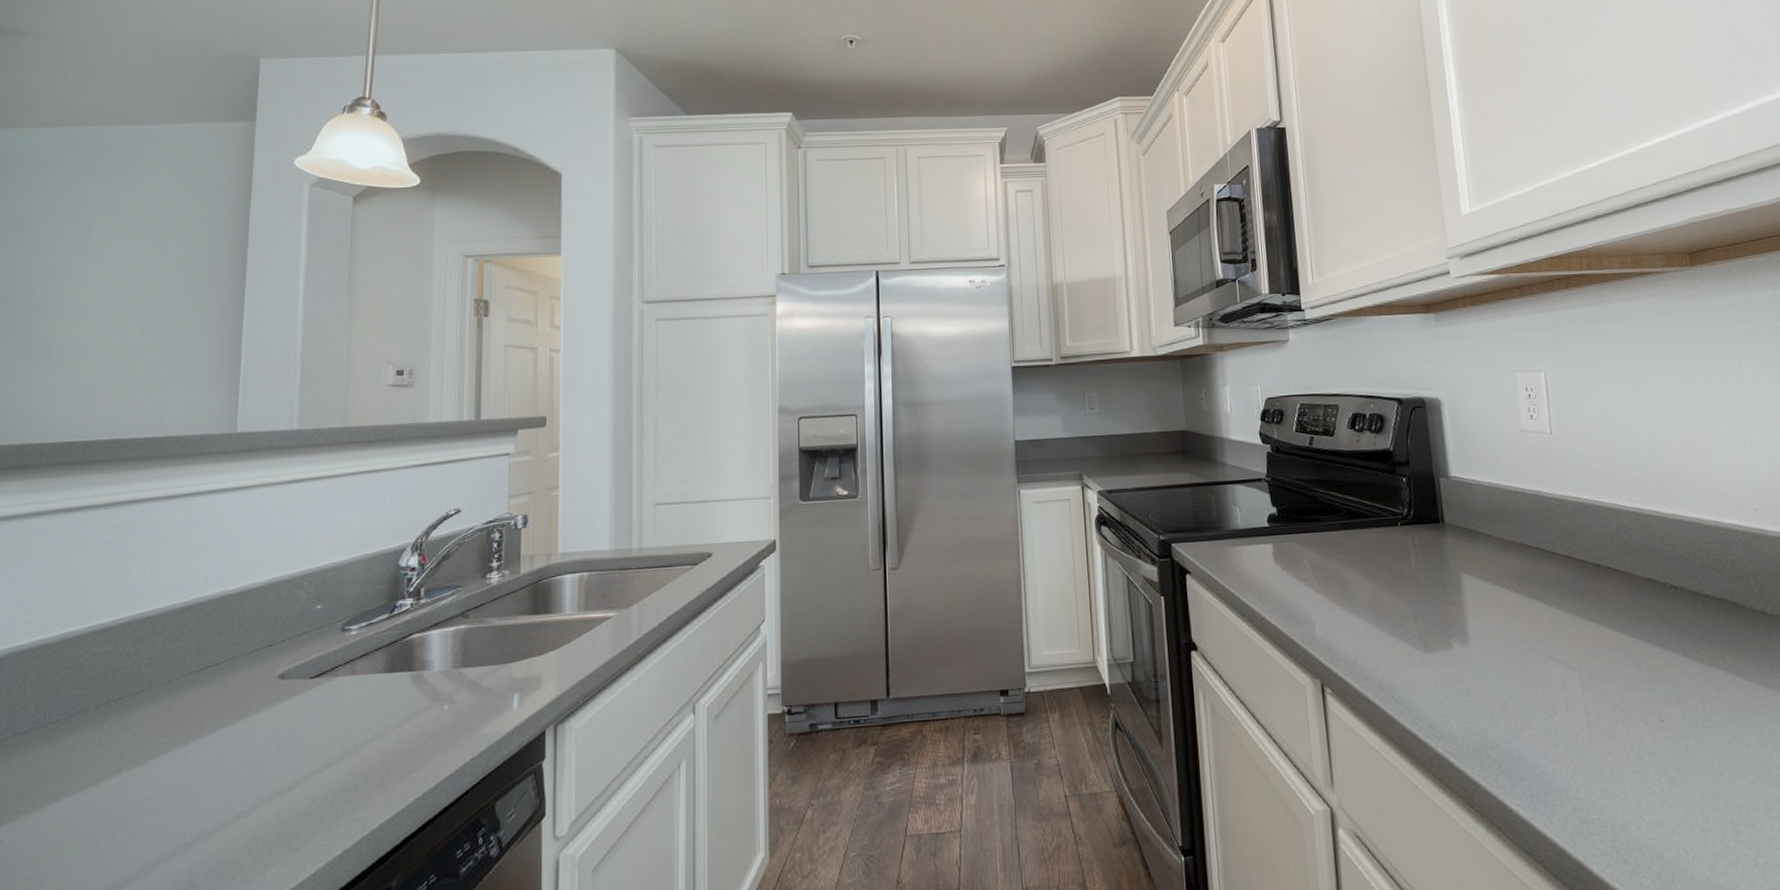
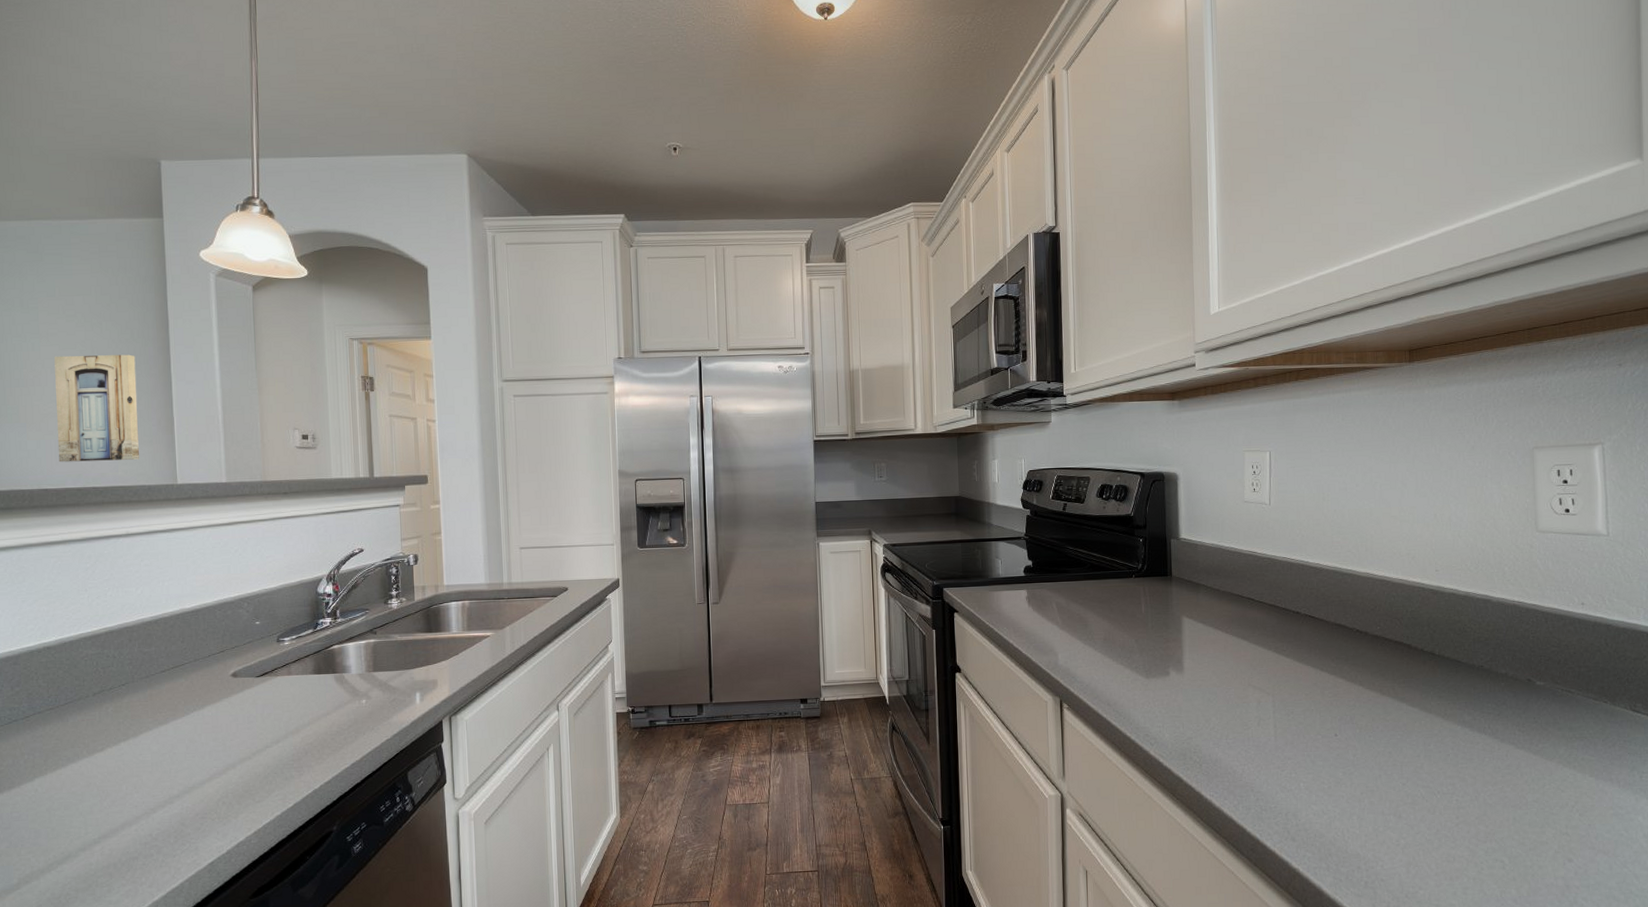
wall art: none [92,277,203,409] -> present [54,354,139,462]

